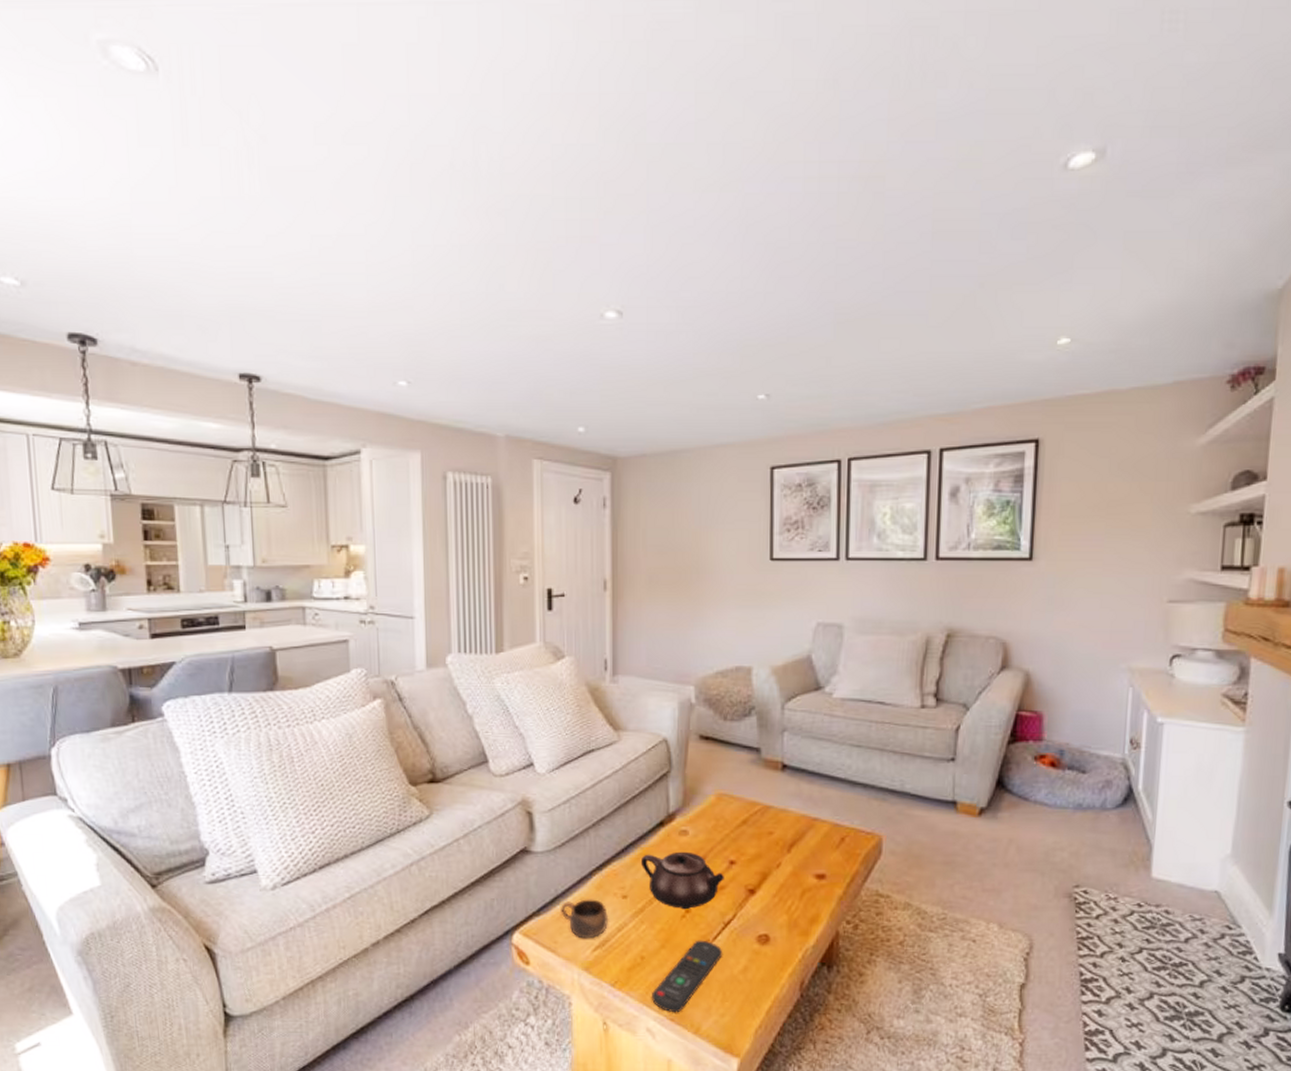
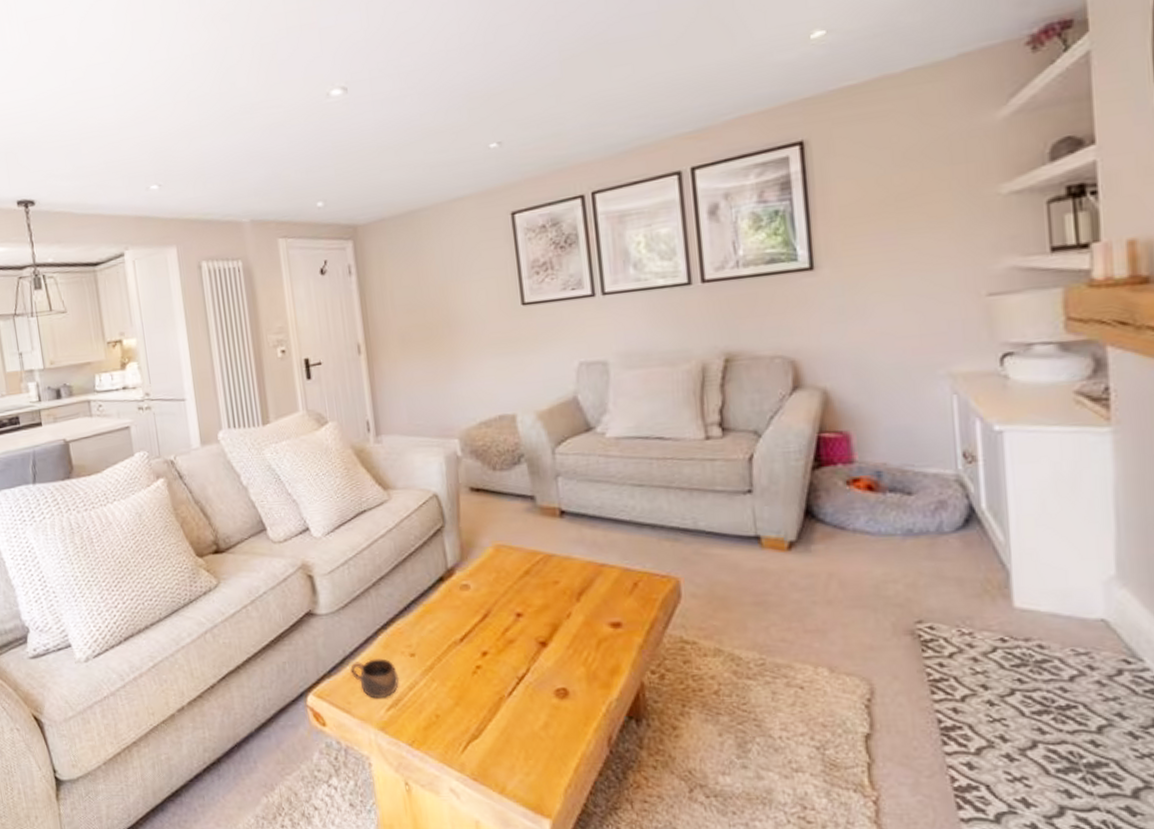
teapot: present [640,851,724,910] -> none [424,606,513,666]
remote control: present [652,940,722,1013] -> none [451,696,520,772]

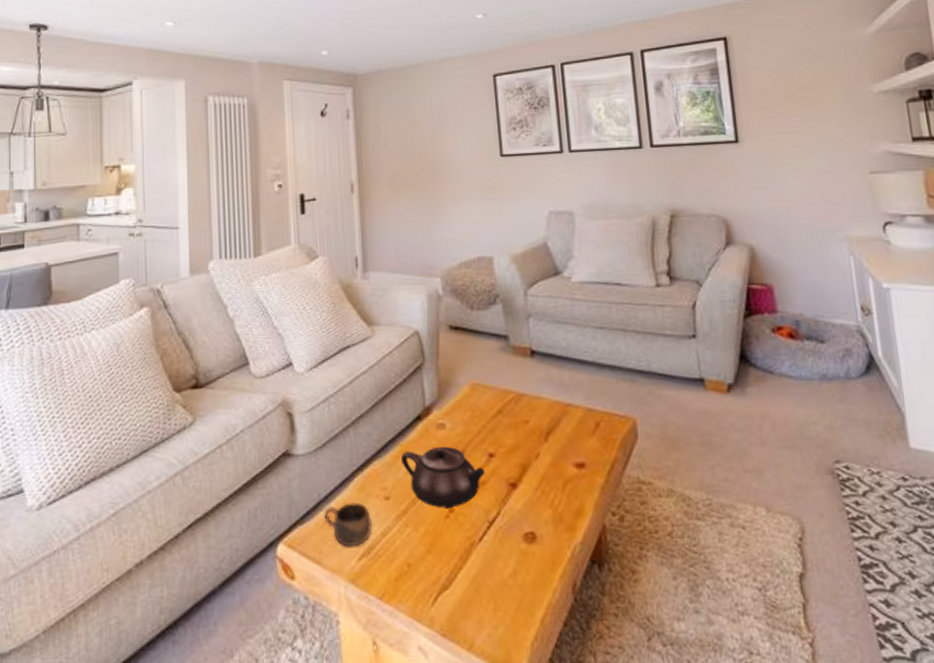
teapot: none [424,606,513,666] -> present [400,446,485,510]

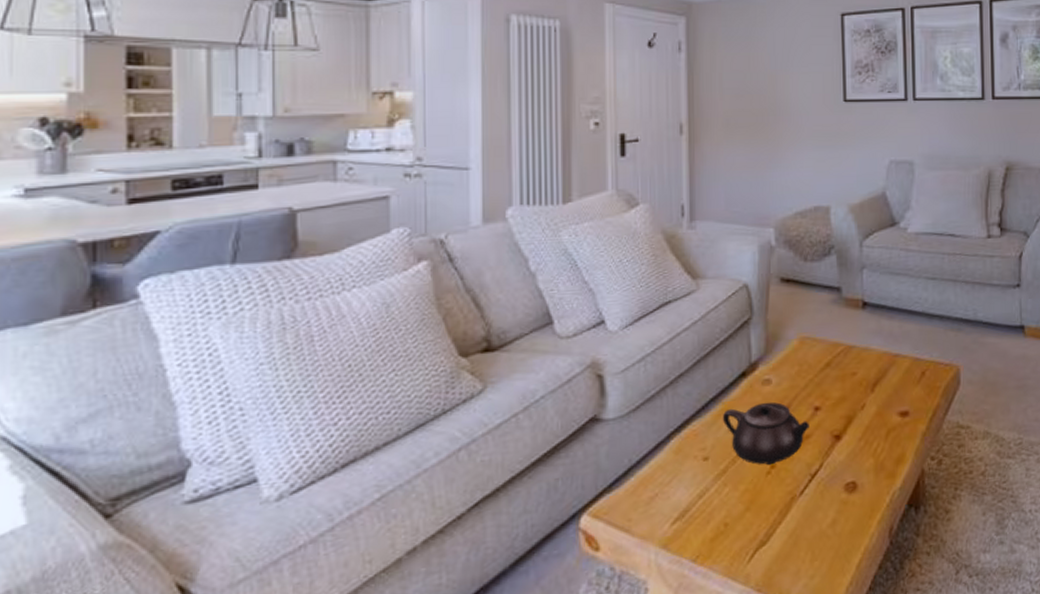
cup: present [324,502,373,547] -> none [635,465,689,512]

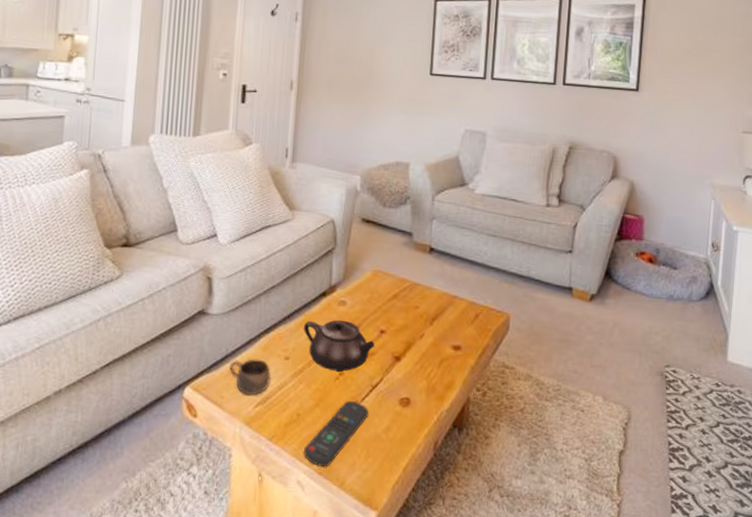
cup: none [635,465,689,512] -> present [229,359,272,396]
remote control: none [737,496,810,583] -> present [304,400,369,467]

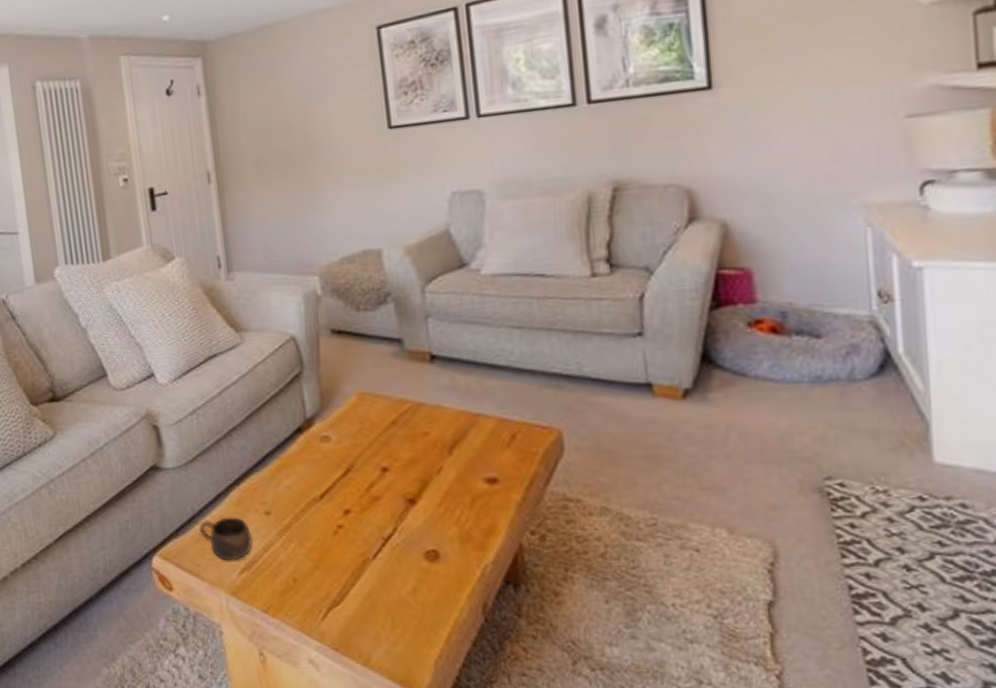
teapot: present [303,319,375,373] -> none [280,459,378,525]
remote control: present [304,400,369,467] -> none [310,558,386,642]

